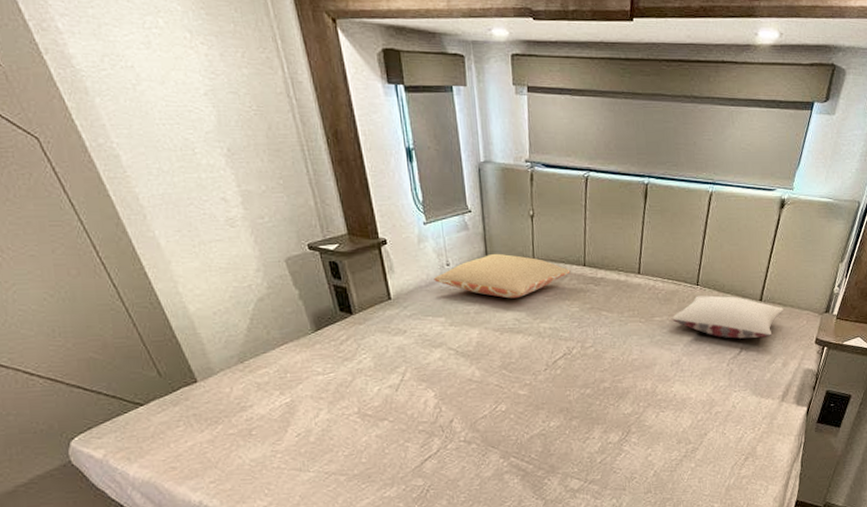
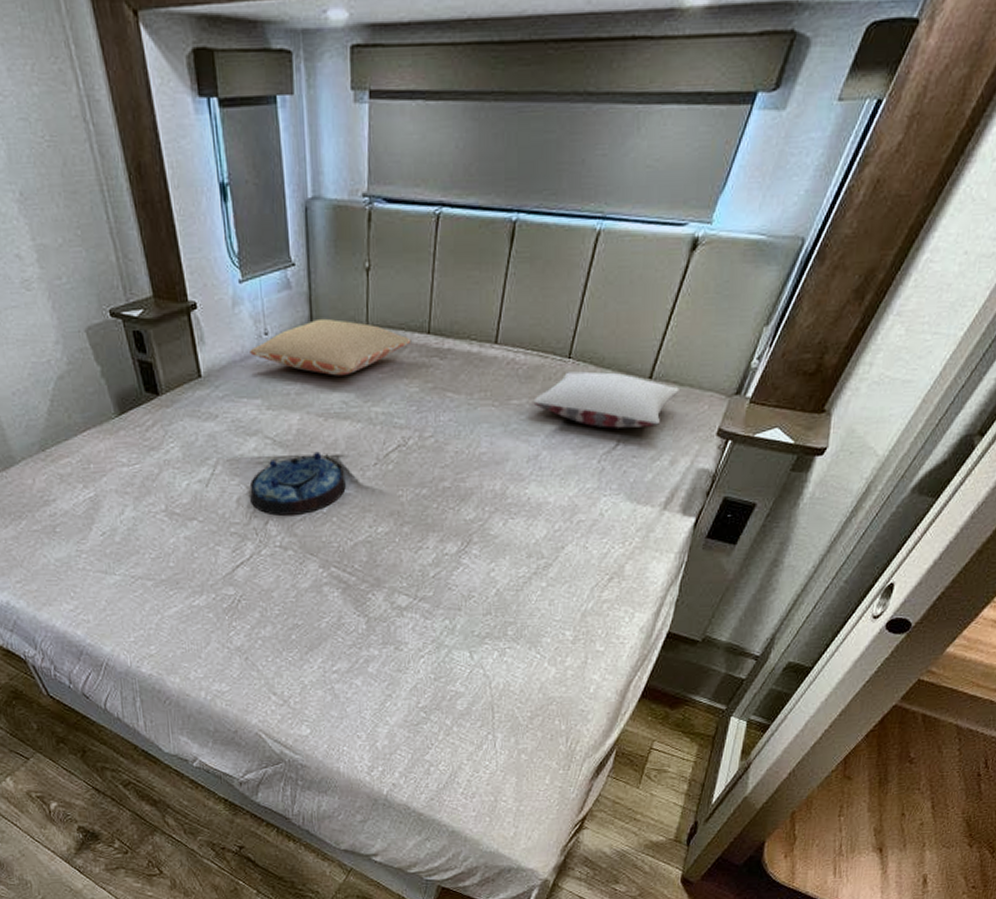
serving tray: none [435,360,521,415] -> present [249,451,346,516]

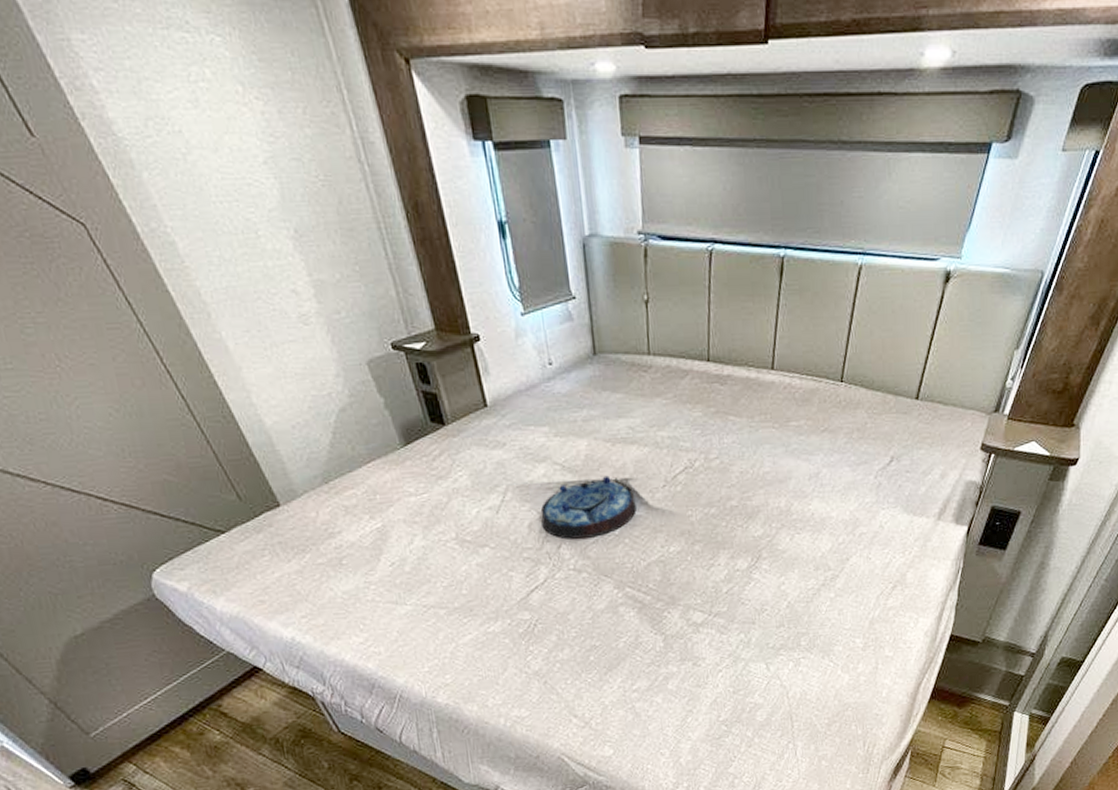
pillow: present [250,318,411,376] -> none [535,348,692,403]
pillow: present [532,371,679,428] -> none [809,394,944,446]

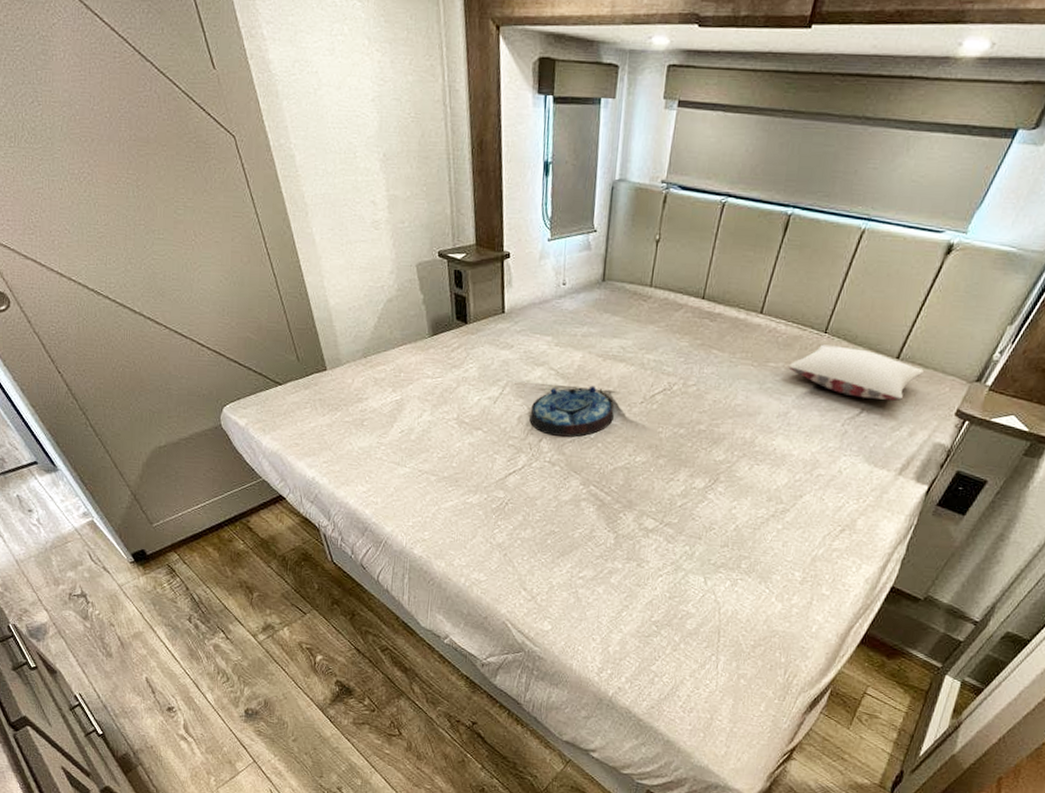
pillow: none [809,394,944,446] -> present [787,344,924,401]

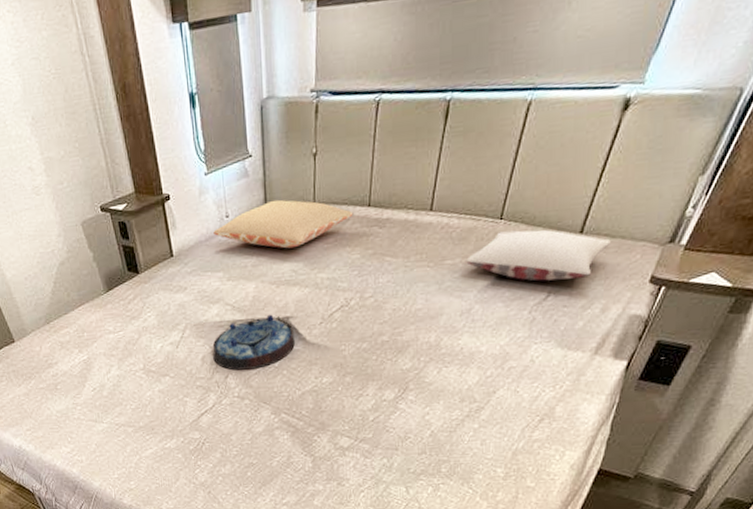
pillow: none [548,276,687,326] -> present [213,199,353,249]

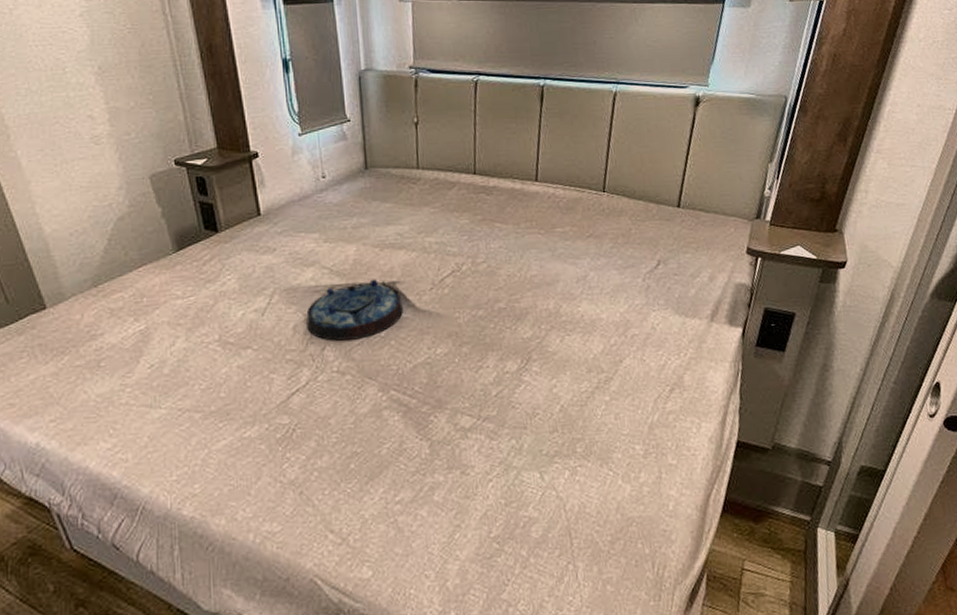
pillow: present [213,199,353,249] -> none [308,163,459,212]
pillow: present [465,229,611,282] -> none [574,202,706,251]

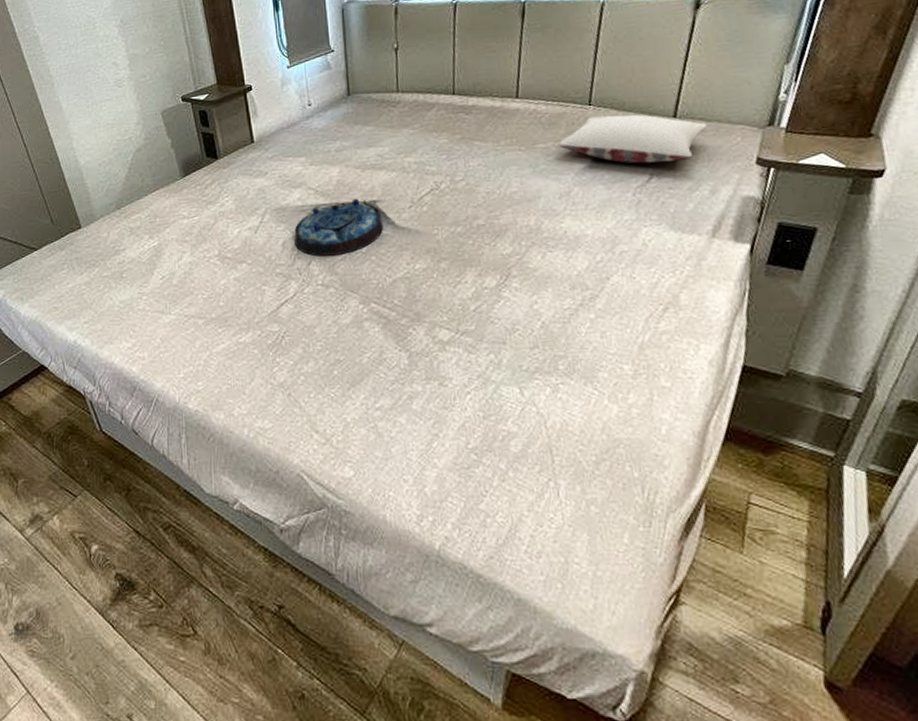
pillow: none [574,202,706,251] -> present [557,114,707,164]

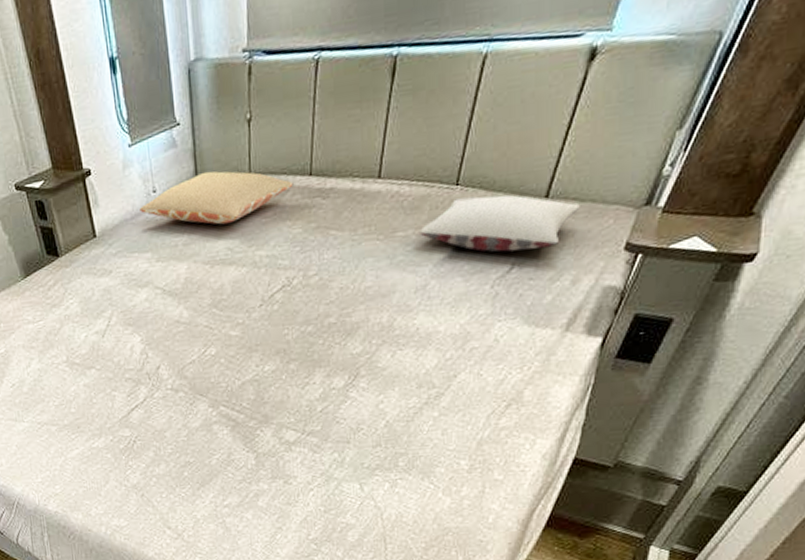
serving tray: present [294,198,383,257] -> none [142,297,233,360]
pillow: none [295,89,438,134] -> present [140,171,294,225]

